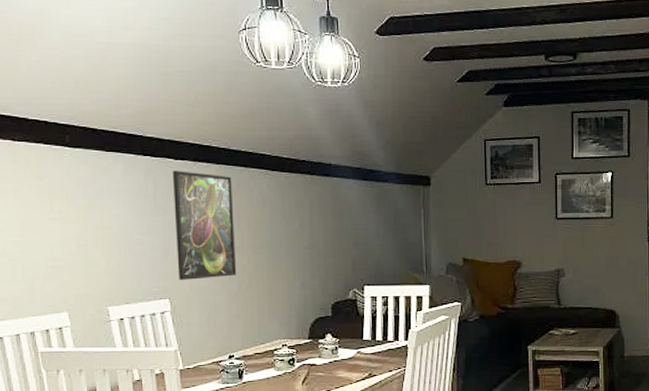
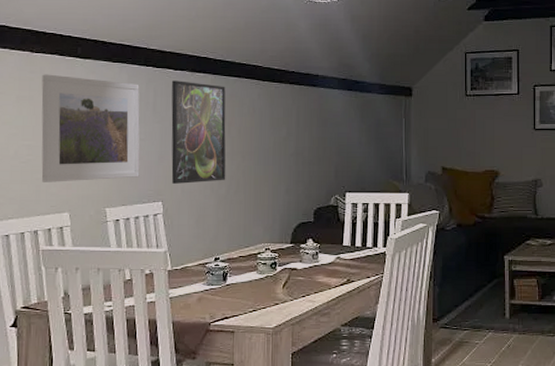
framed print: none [27,164,143,281] -> present [41,74,140,182]

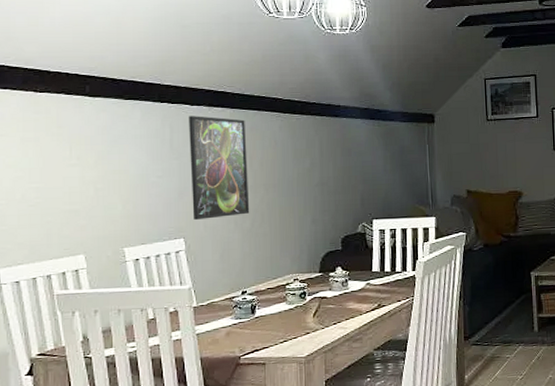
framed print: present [41,74,140,182] -> none [48,114,159,225]

